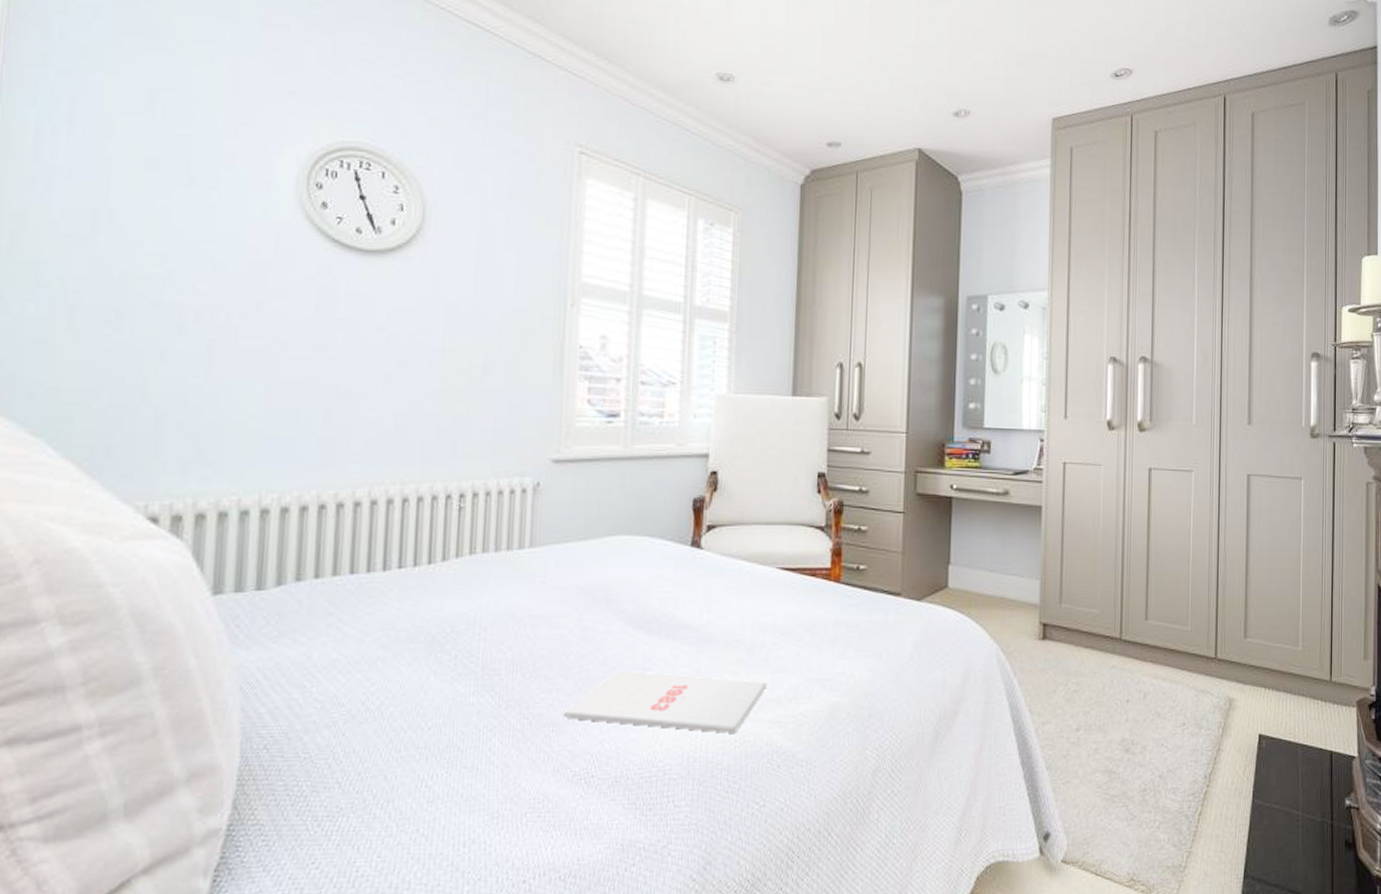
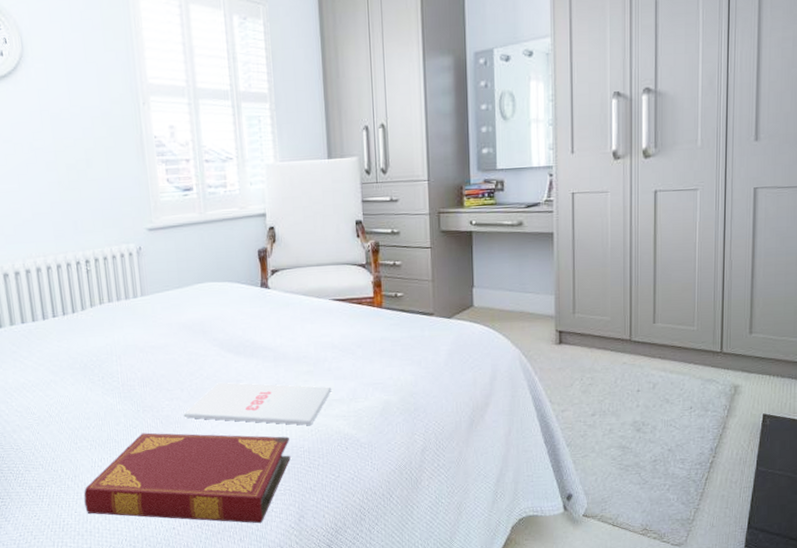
hardback book: none [394,738,704,874] -> present [83,432,291,524]

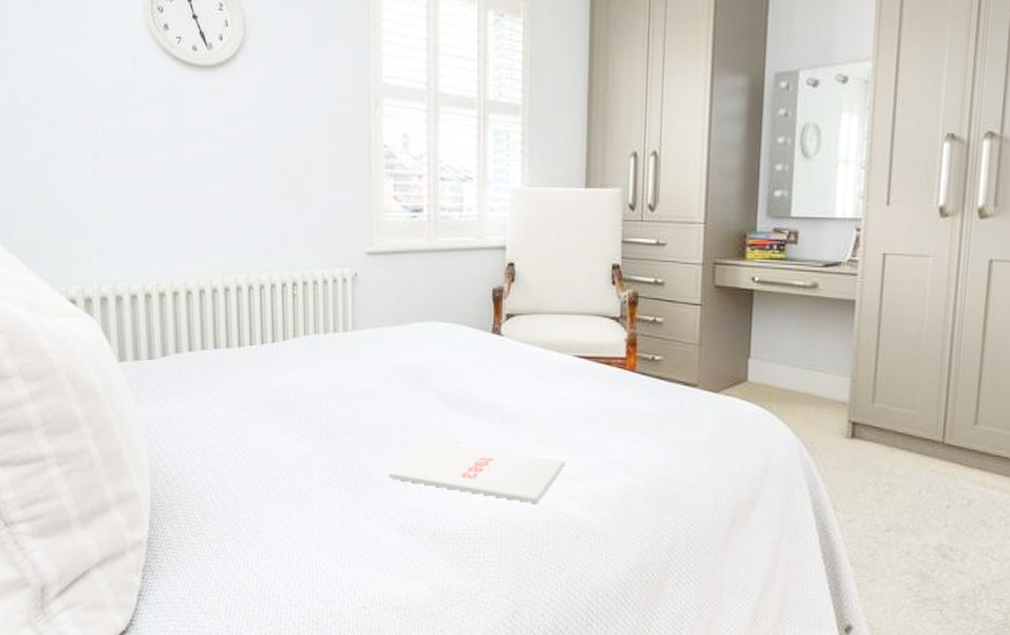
hardback book: present [83,432,291,524] -> none [265,490,509,615]

